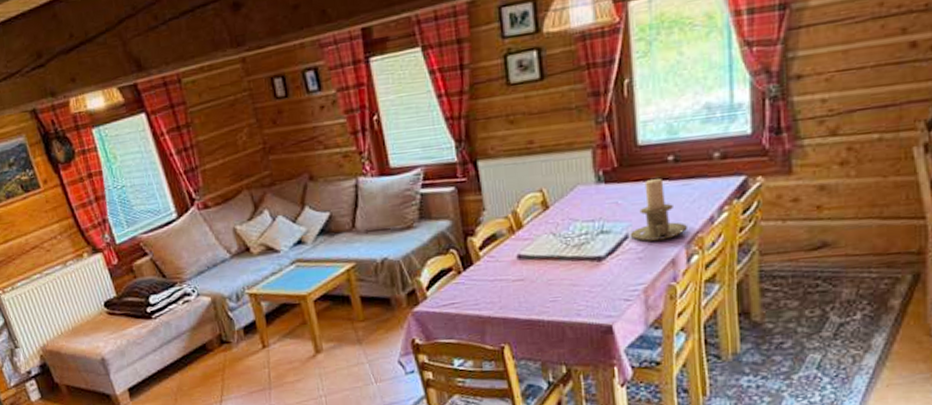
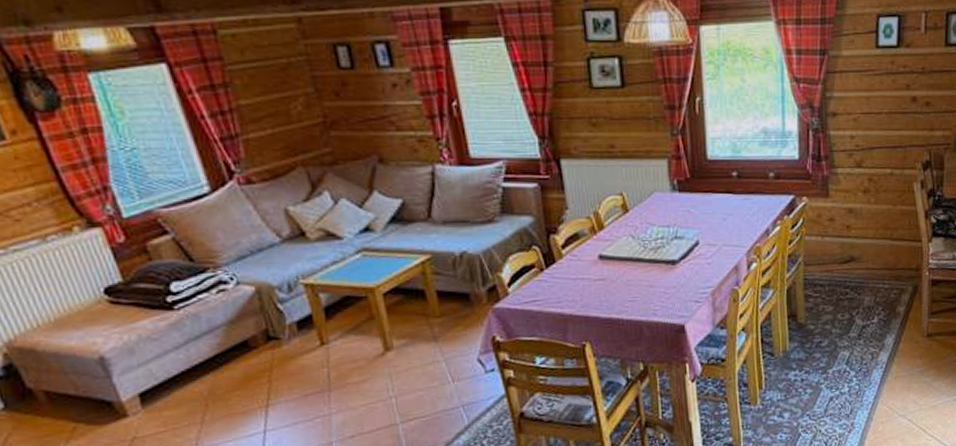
candle holder: present [629,179,689,241] -> none [700,192,749,248]

